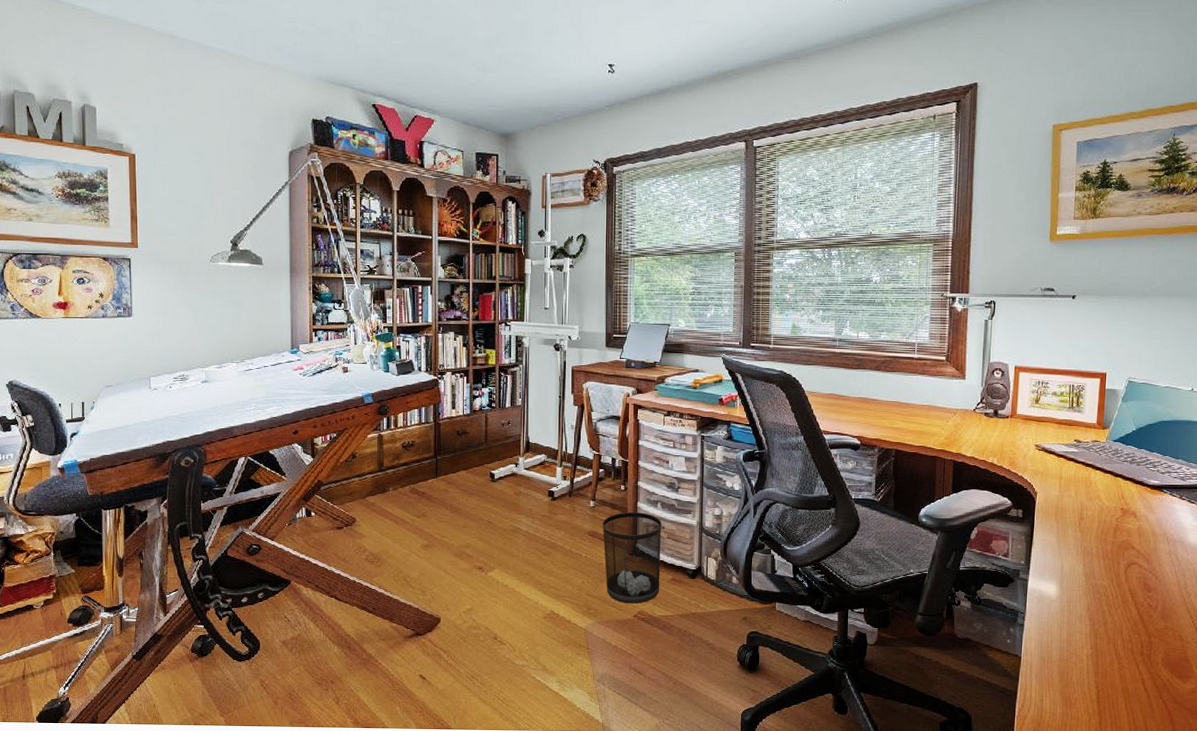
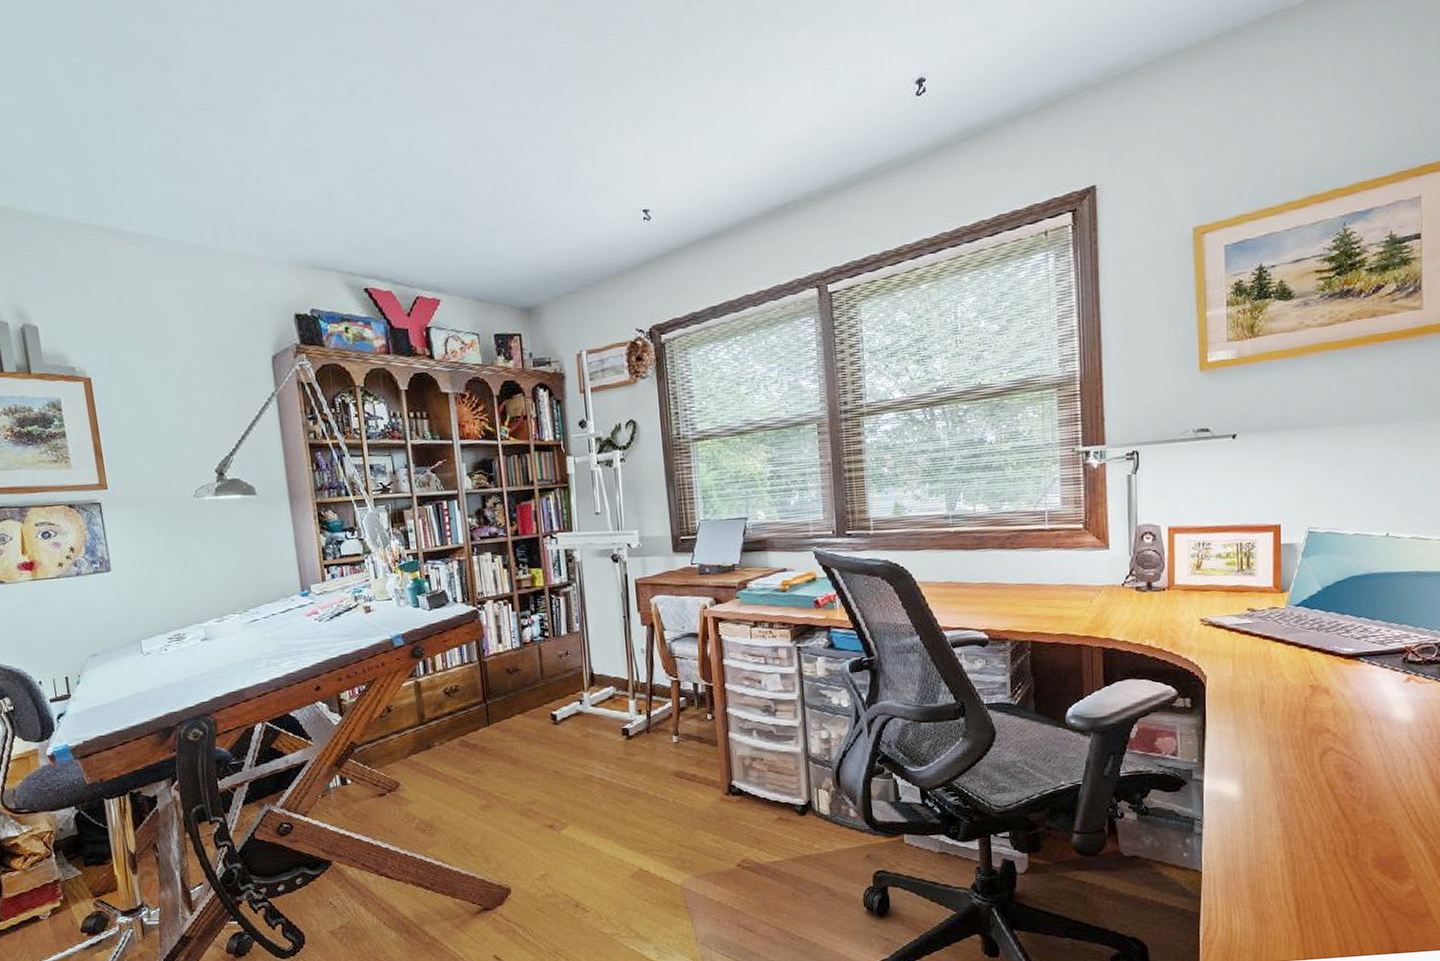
waste bin: present [602,512,661,604] -> none [689,744,765,852]

